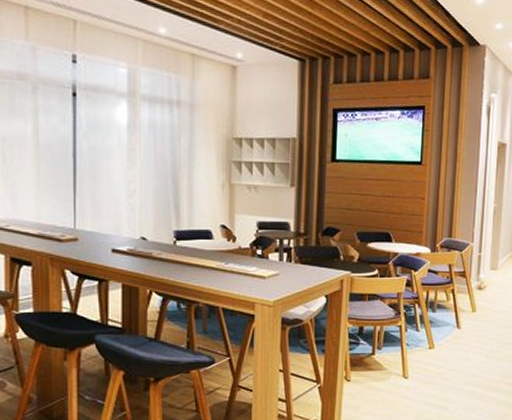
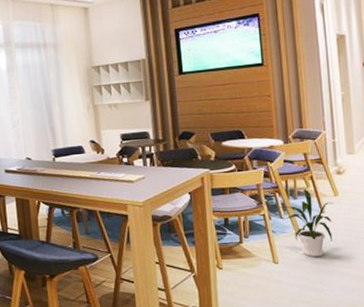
house plant: none [416,302,470,374] -> present [279,189,334,258]

